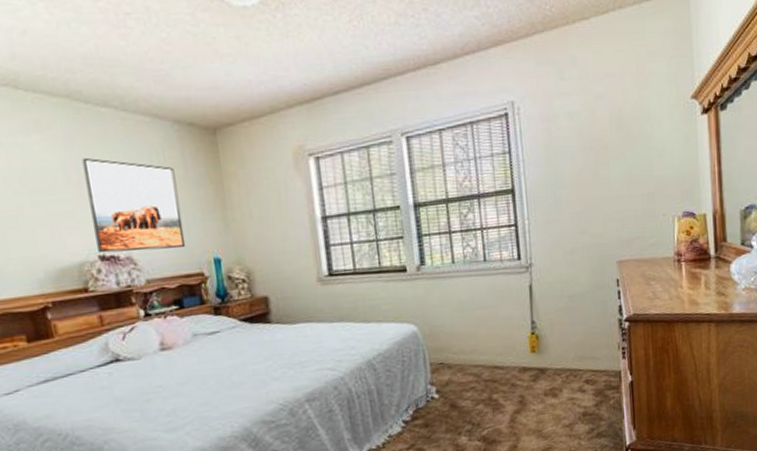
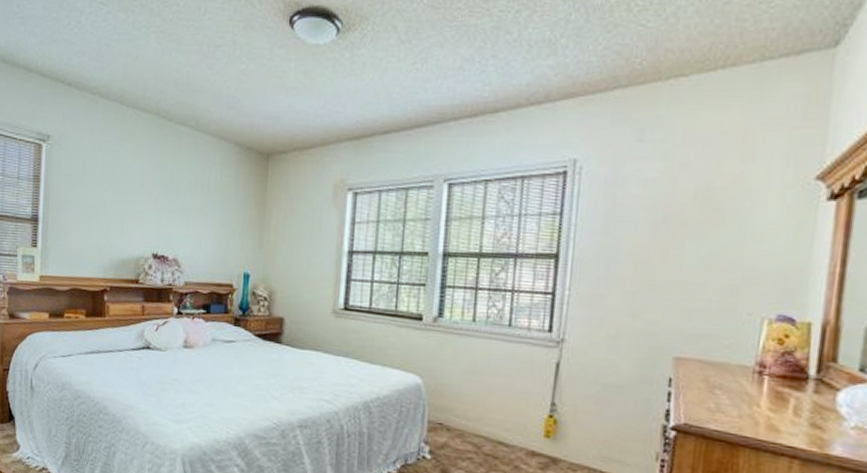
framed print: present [82,157,186,254] -> none [152,167,227,259]

